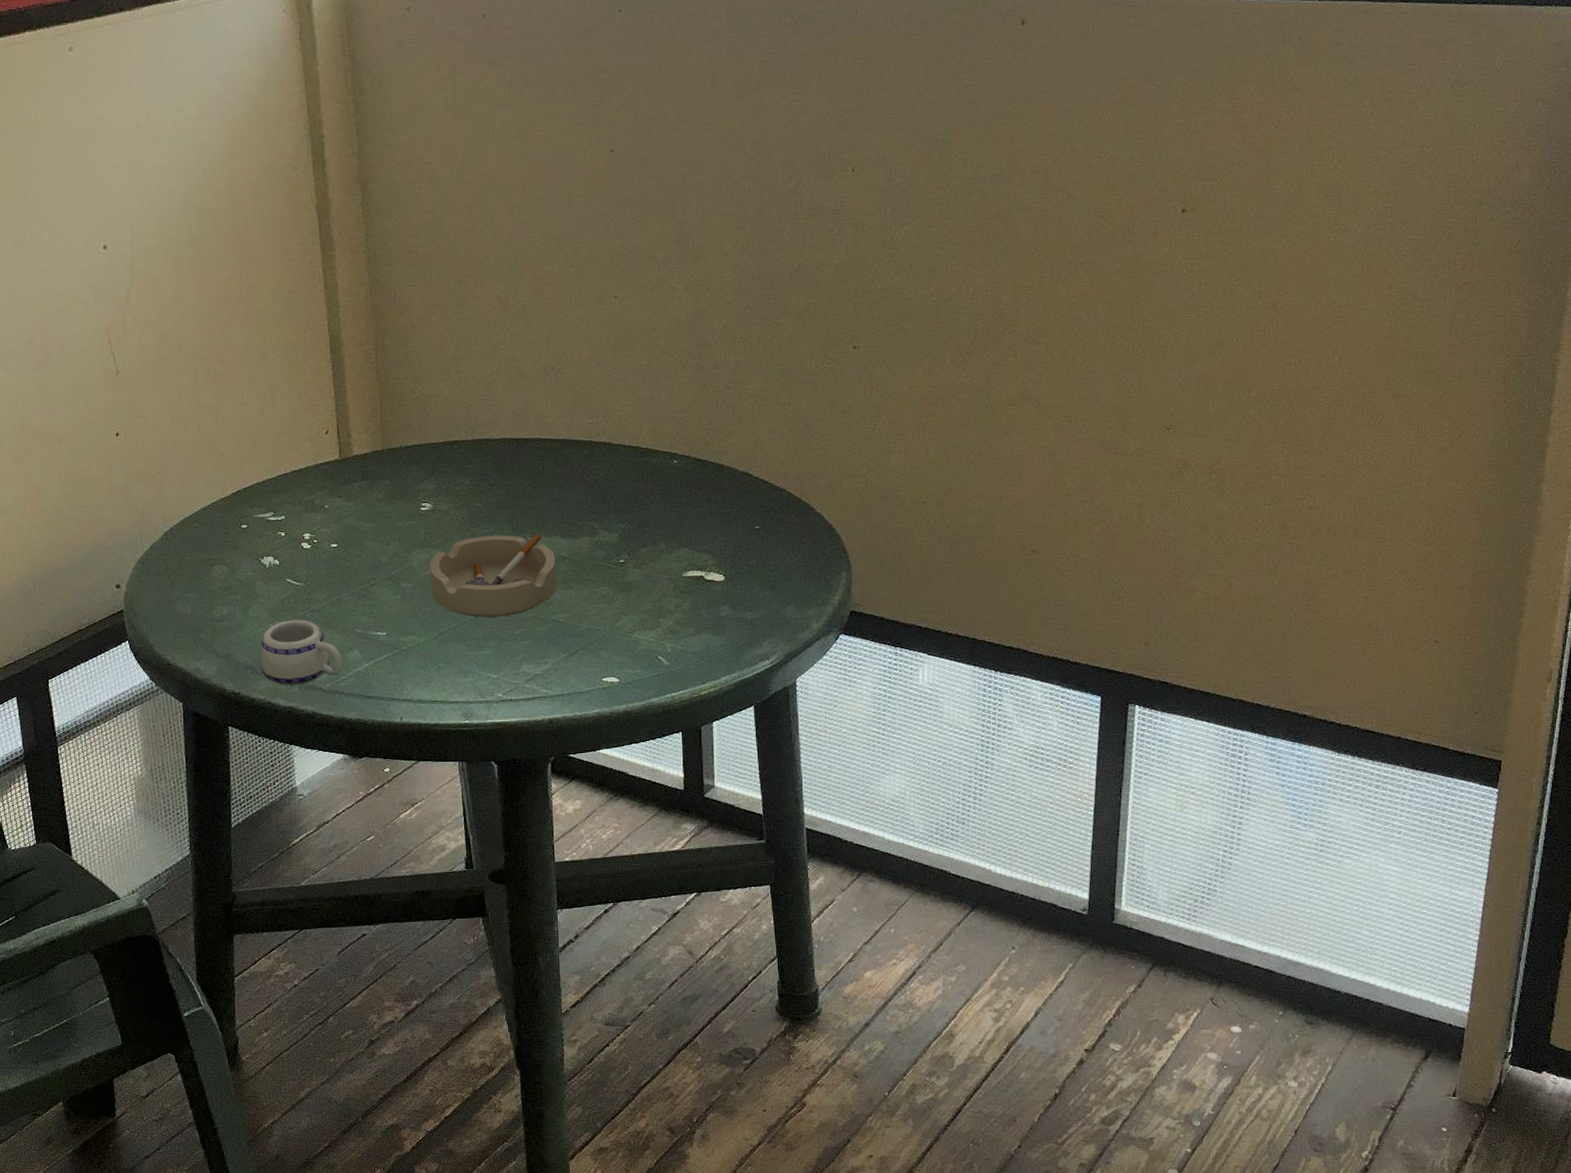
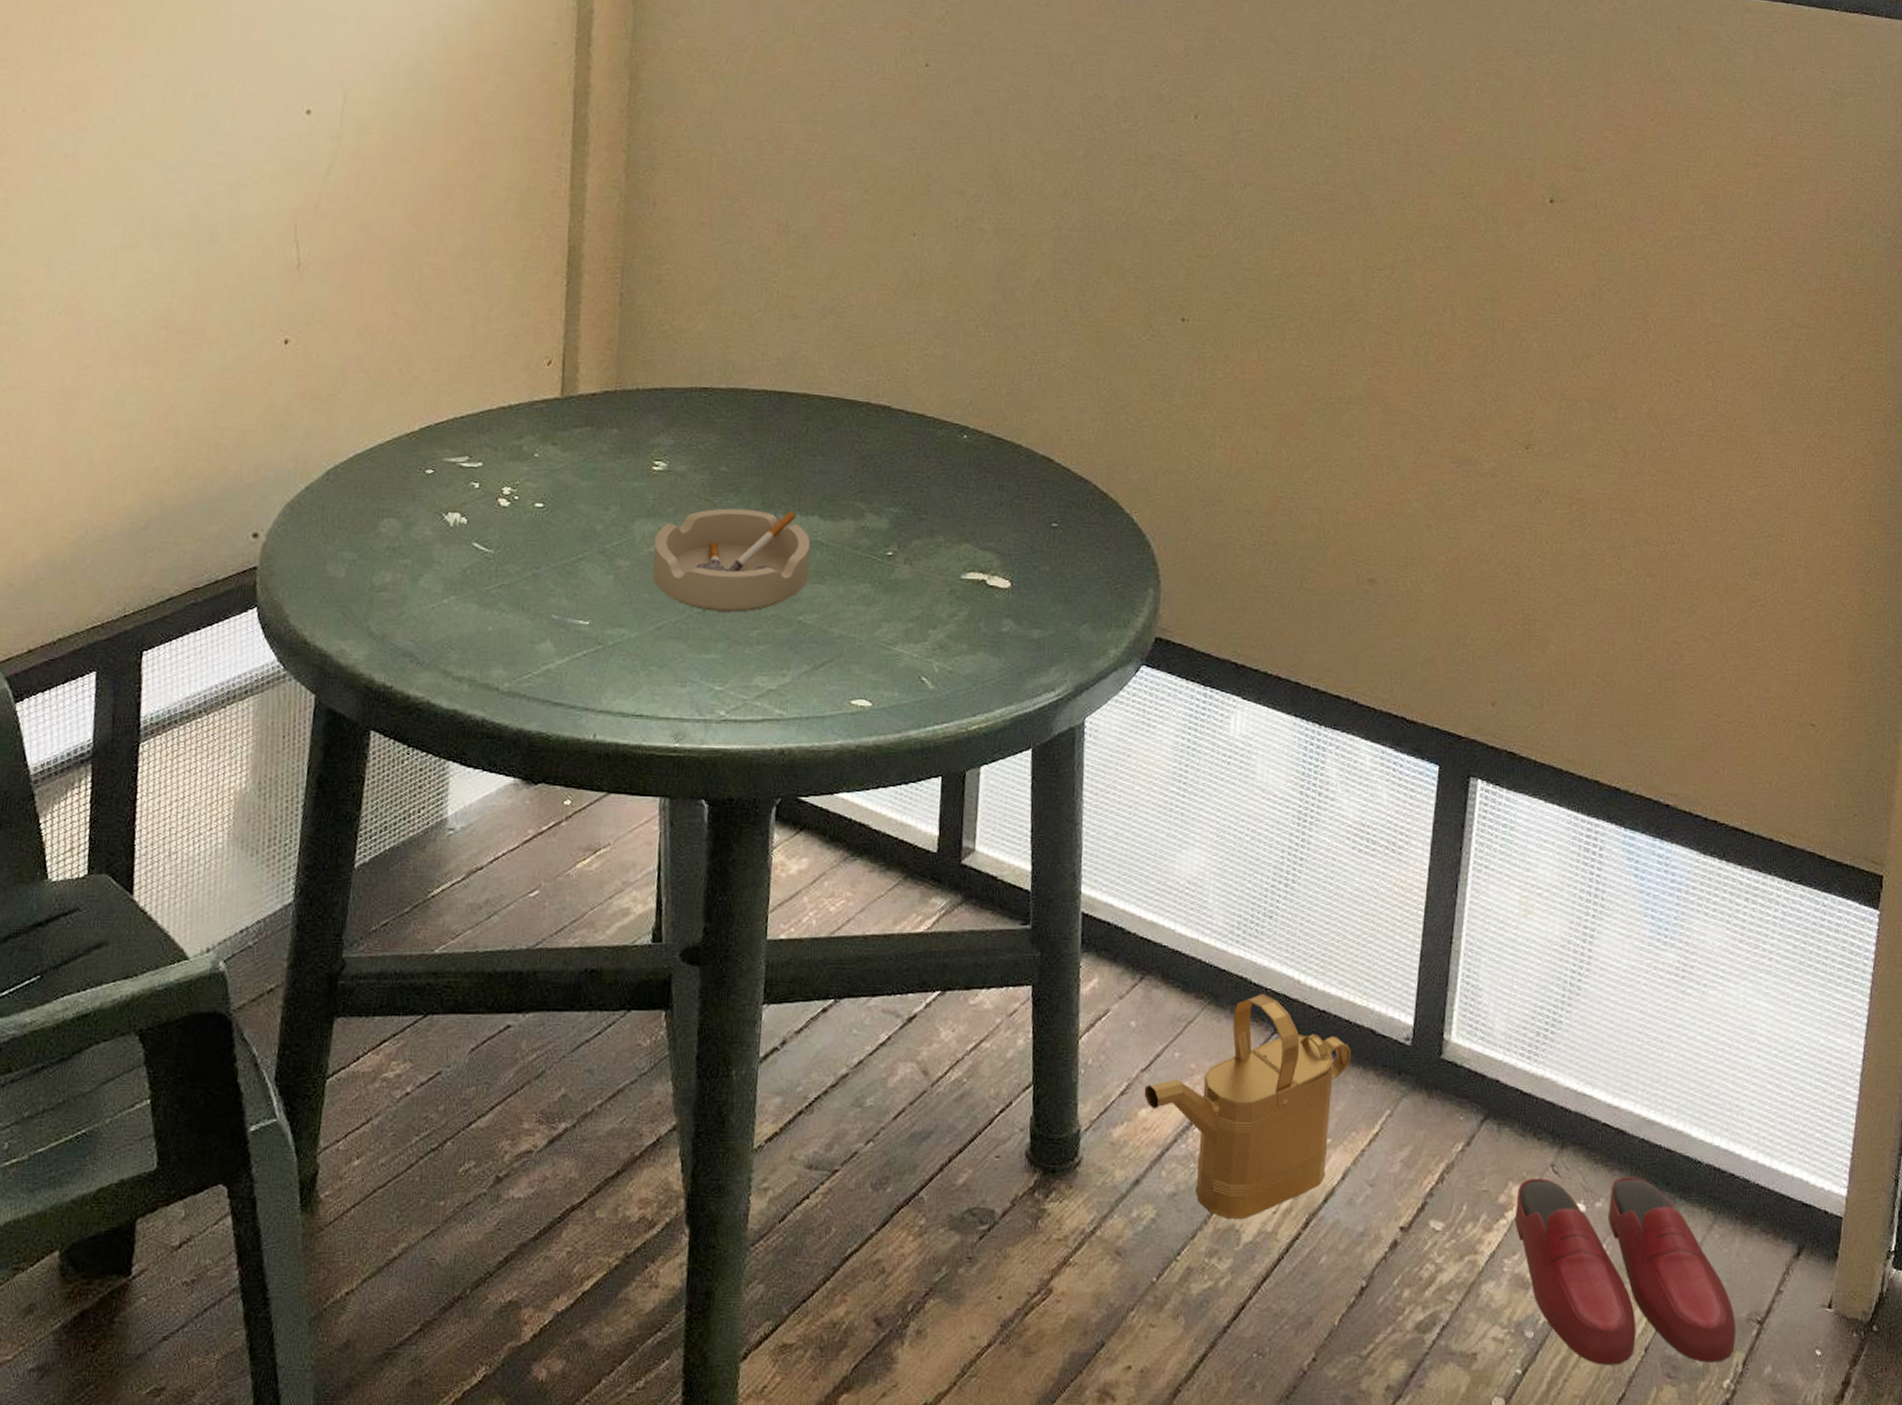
mug: present [260,620,343,685] -> none [424,596,530,682]
watering can: none [867,881,1037,1048] -> present [1144,993,1351,1219]
slippers: none [1181,1005,1373,1144] -> present [1514,1177,1737,1365]

